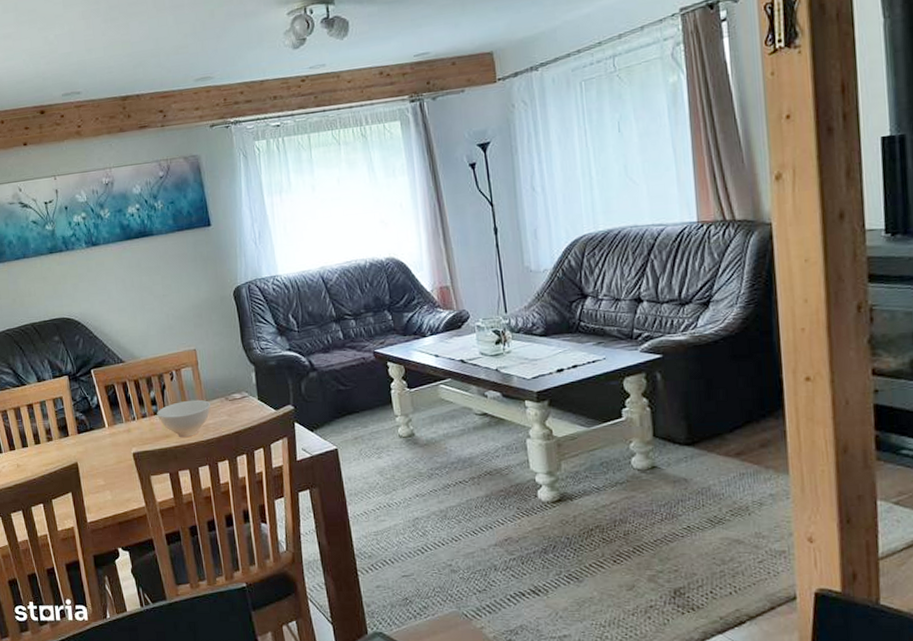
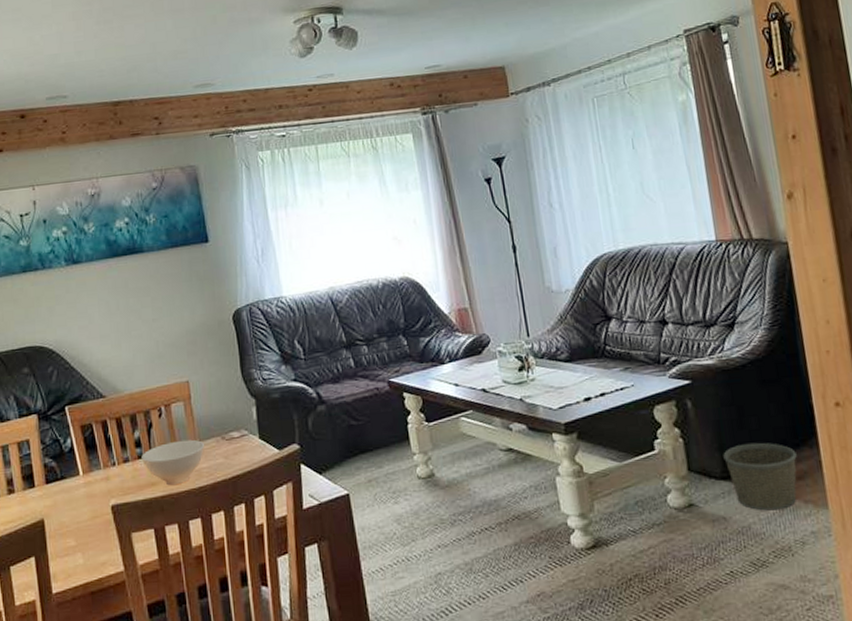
basket: none [688,412,762,474] -> present [723,442,797,511]

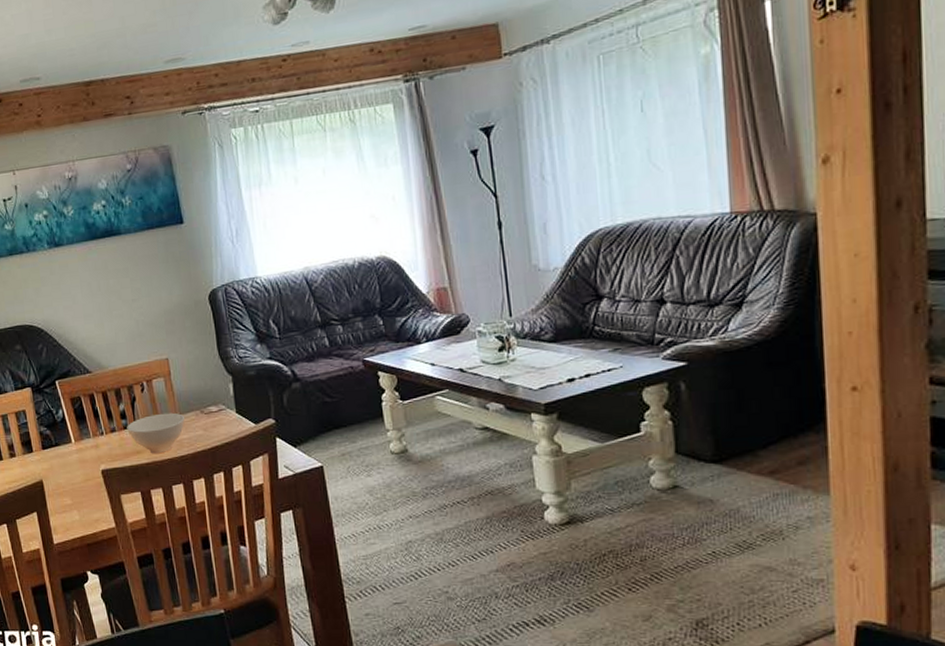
basket: present [723,442,797,511] -> none [716,426,800,495]

